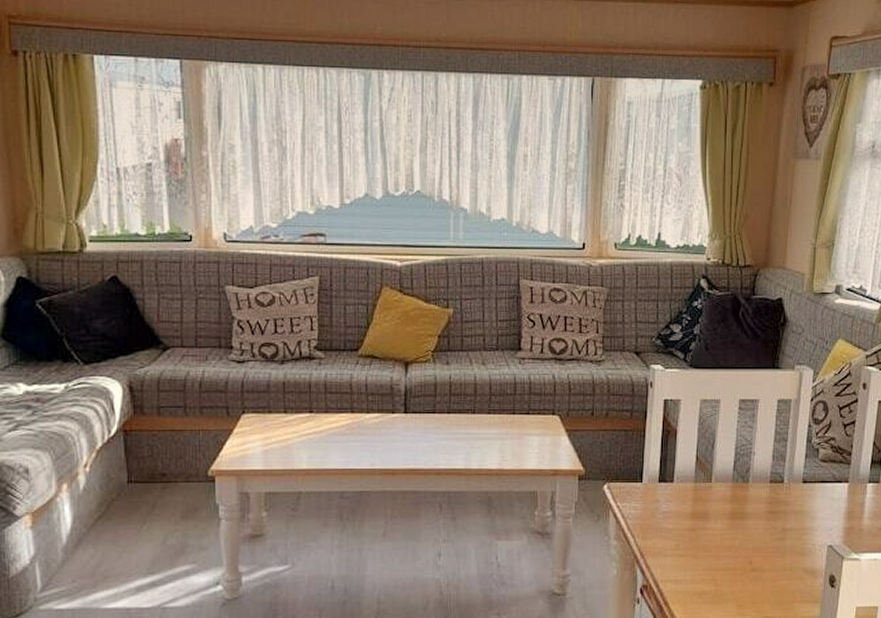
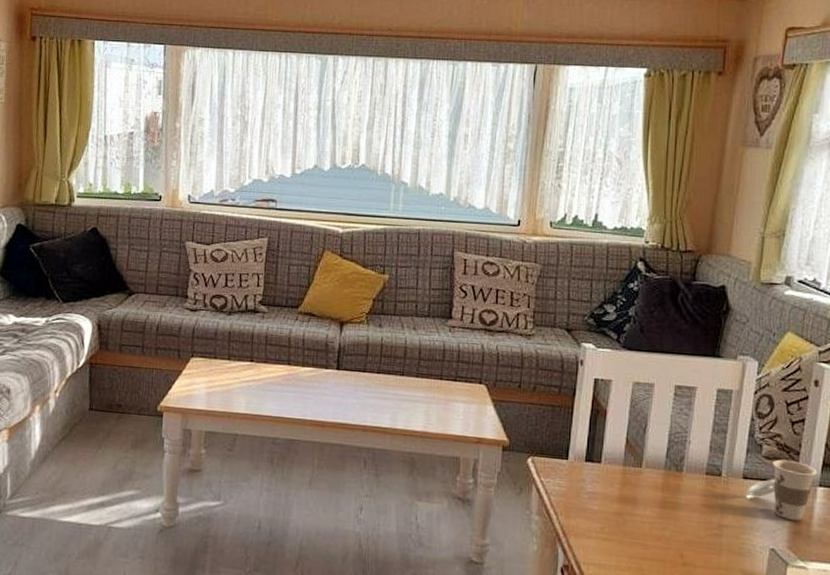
cup: none [805,461,867,516] -> present [745,459,817,520]

